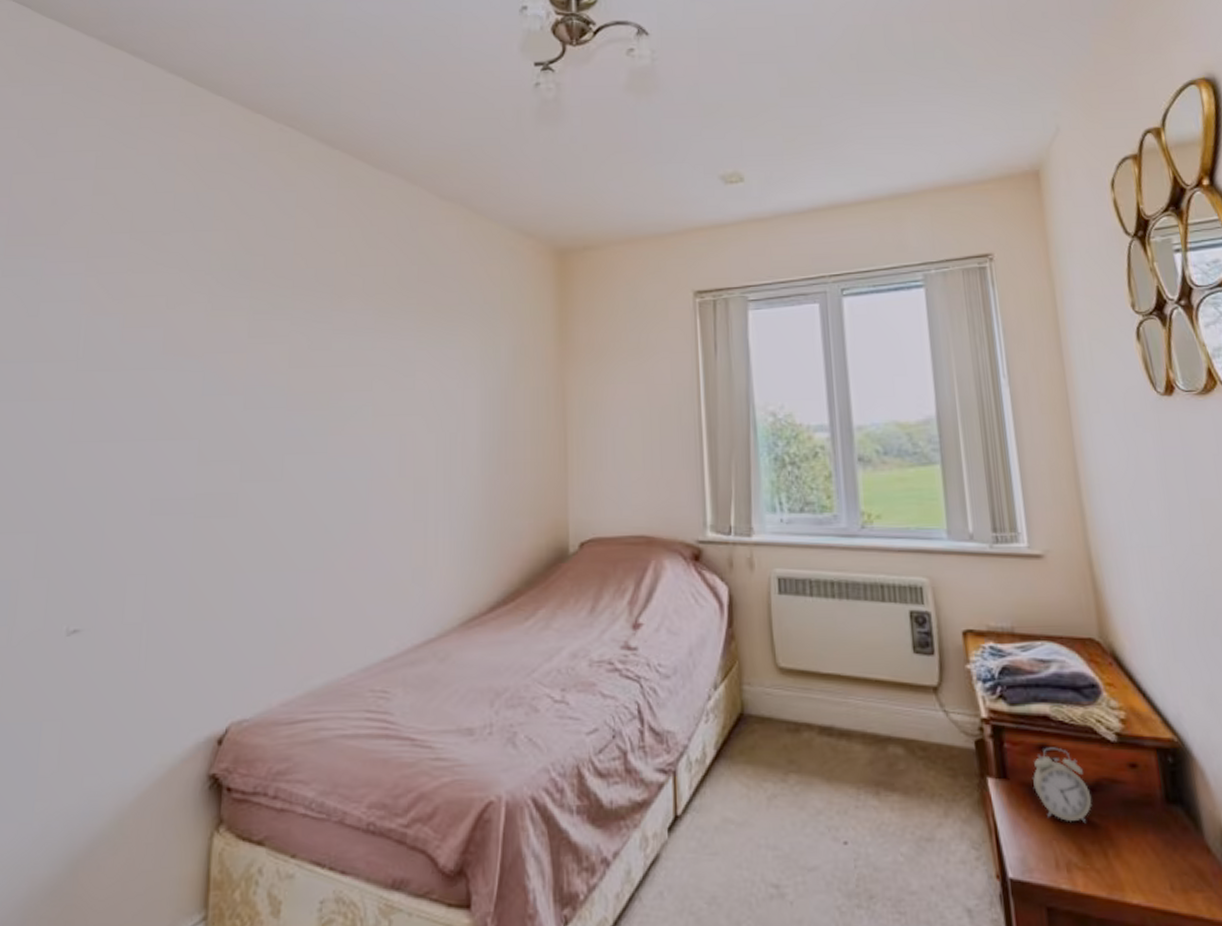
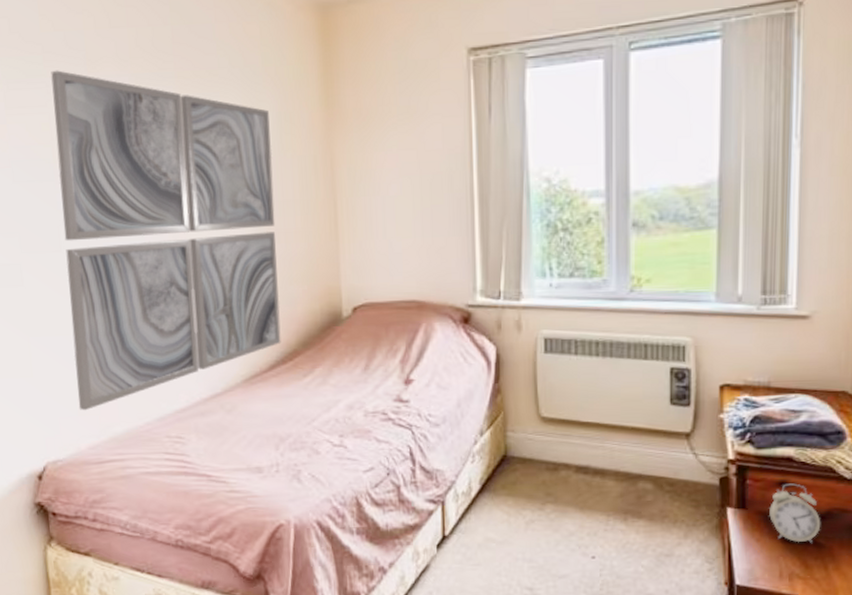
wall art: none [276,303,505,660] -> present [51,70,281,411]

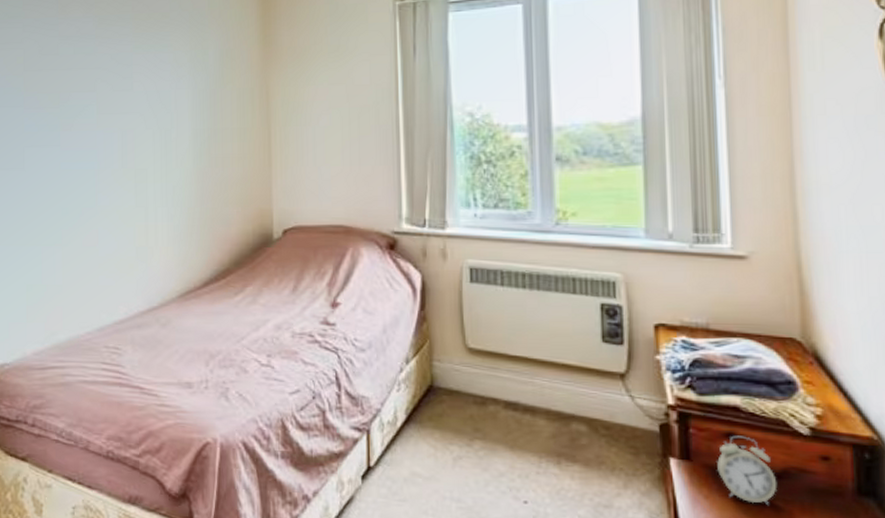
wall art: present [51,70,281,411] -> none [27,12,215,318]

